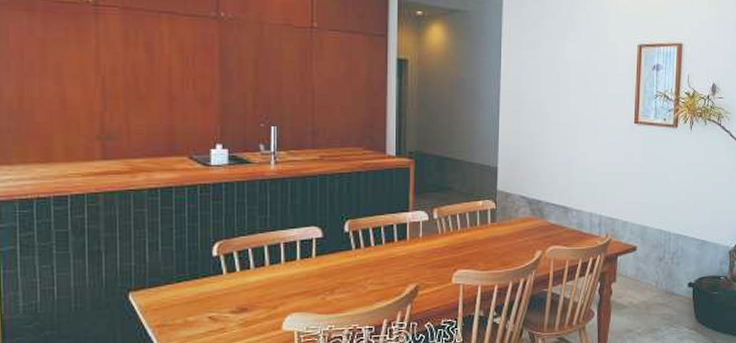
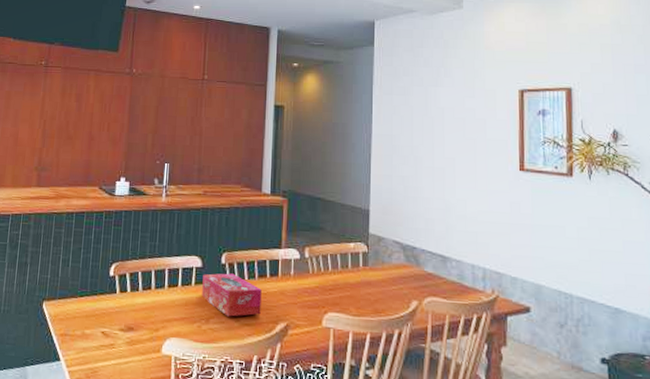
tissue box: none [324,241,389,285] -> present [202,273,262,317]

